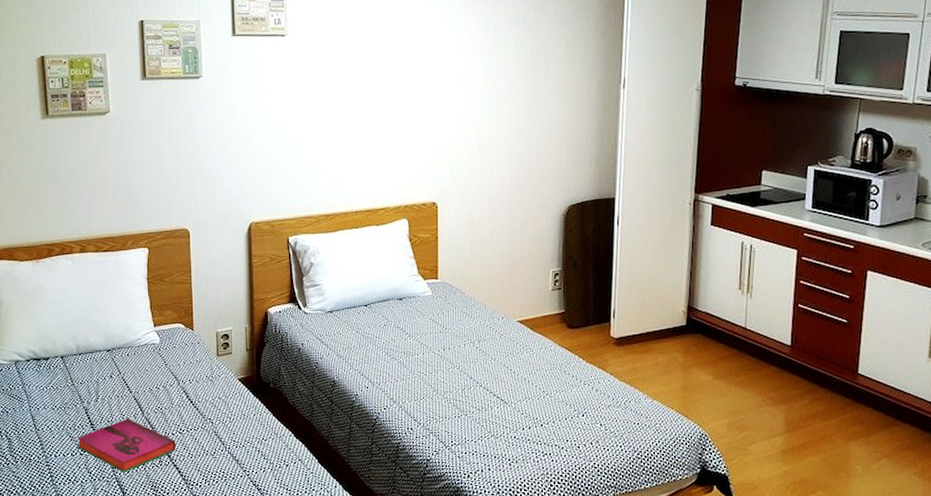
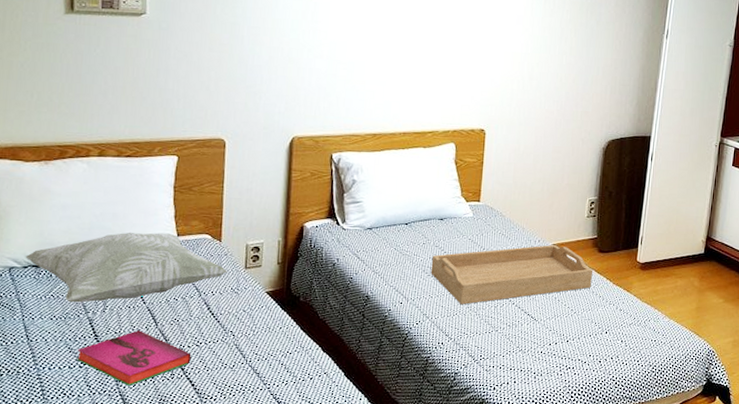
decorative pillow: none [27,324,201,393] -> present [25,232,227,303]
serving tray: none [394,321,564,387] -> present [431,244,593,304]

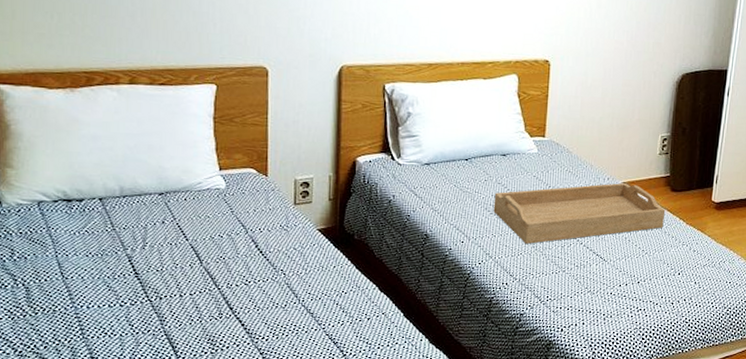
decorative pillow: present [25,232,227,303] -> none [55,165,275,239]
hardback book: present [77,330,192,386] -> none [117,268,240,325]

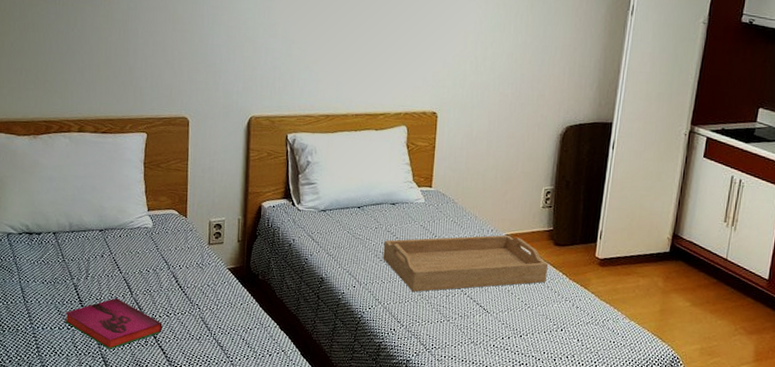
hardback book: none [117,268,240,325] -> present [65,298,163,349]

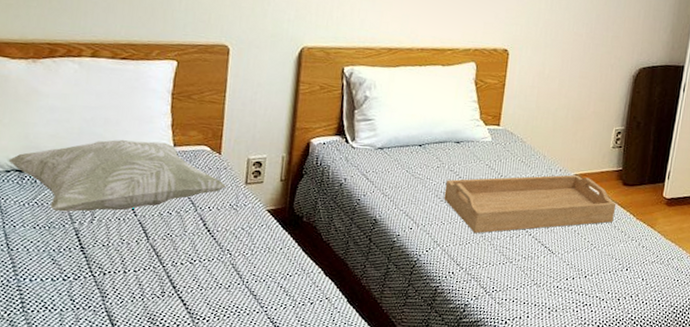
decorative pillow: none [20,204,193,270] -> present [8,139,226,212]
hardback book: present [65,298,163,349] -> none [60,244,184,302]

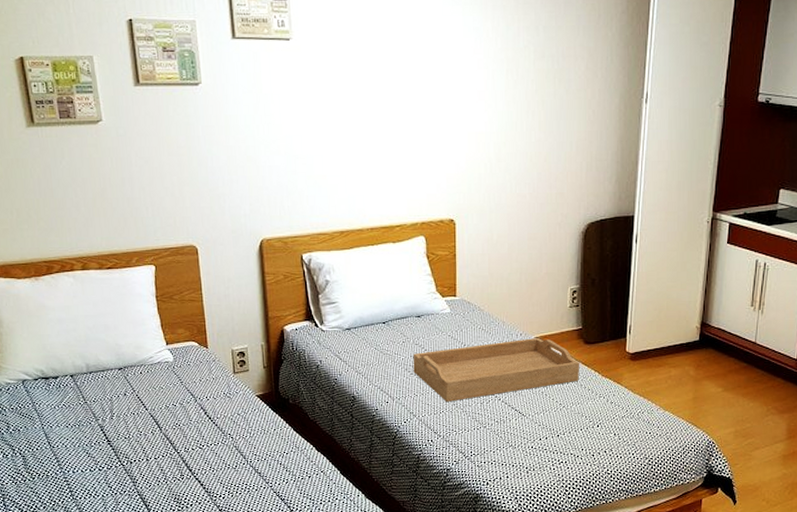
decorative pillow: present [8,139,226,212] -> none [34,342,218,411]

